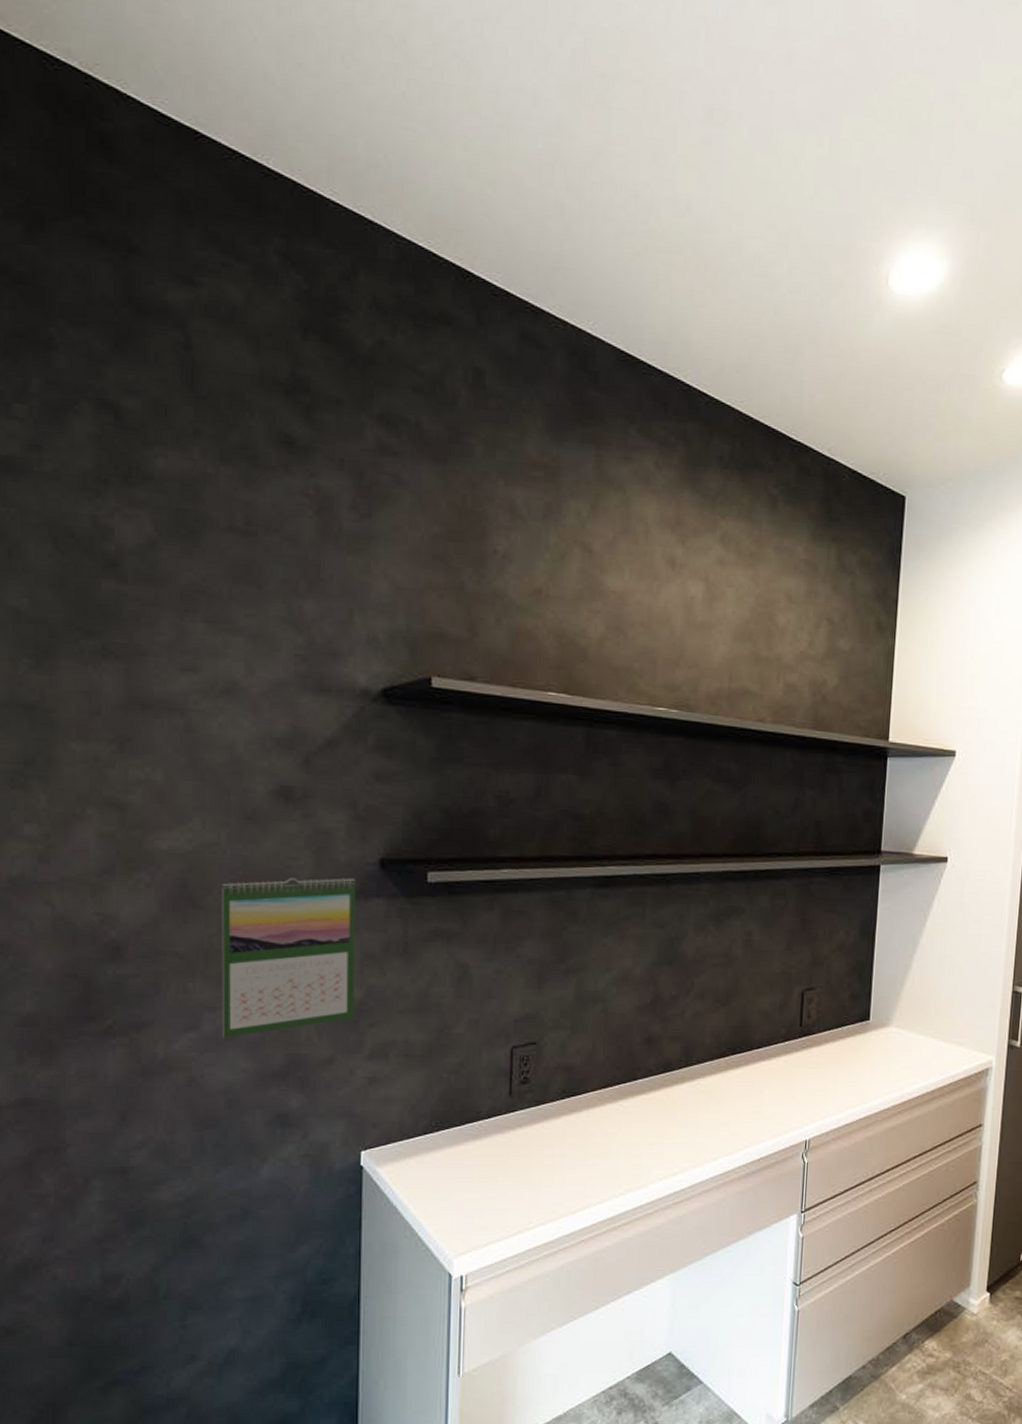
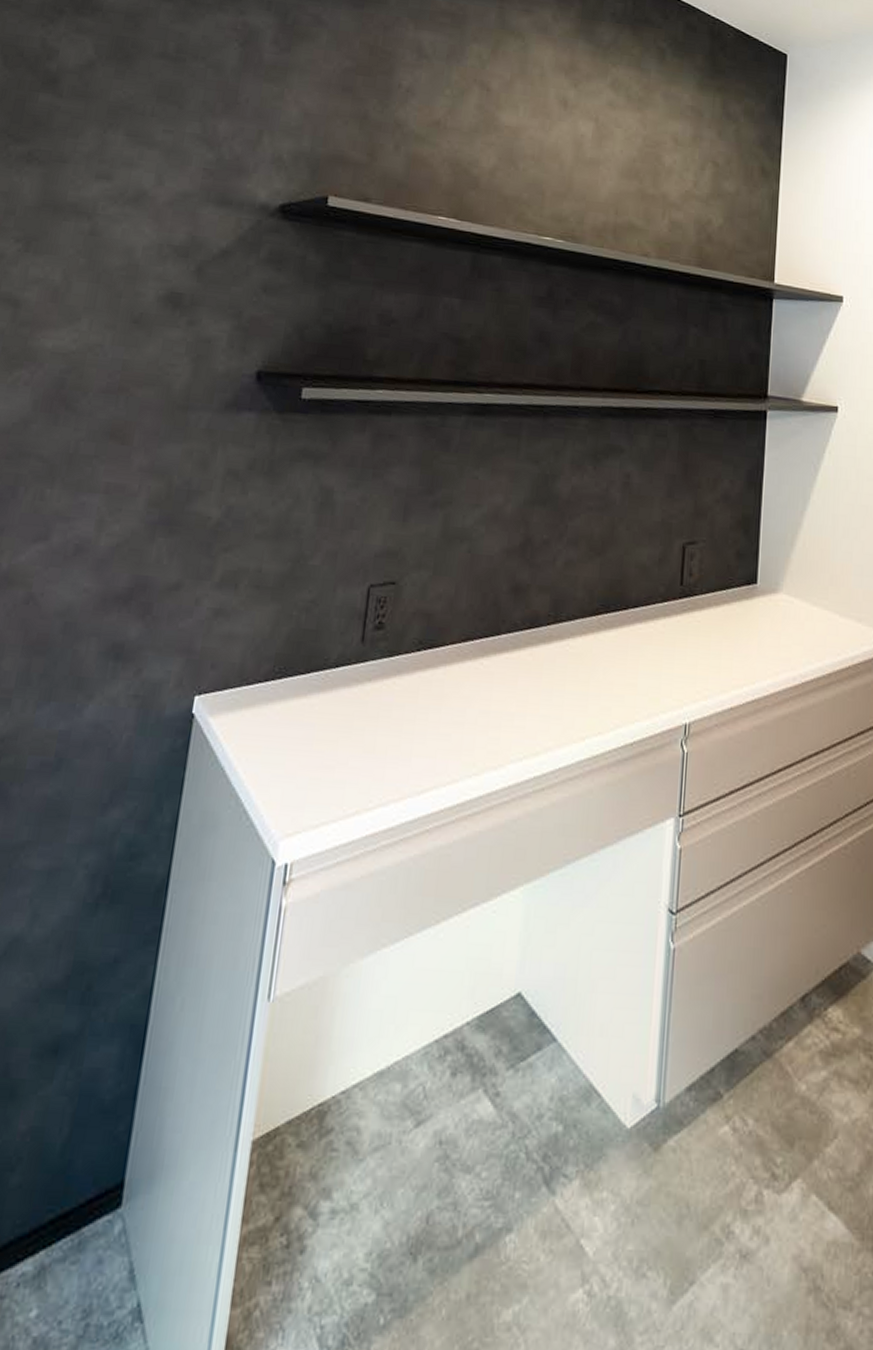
calendar: present [221,877,356,1038] -> none [71,384,230,553]

